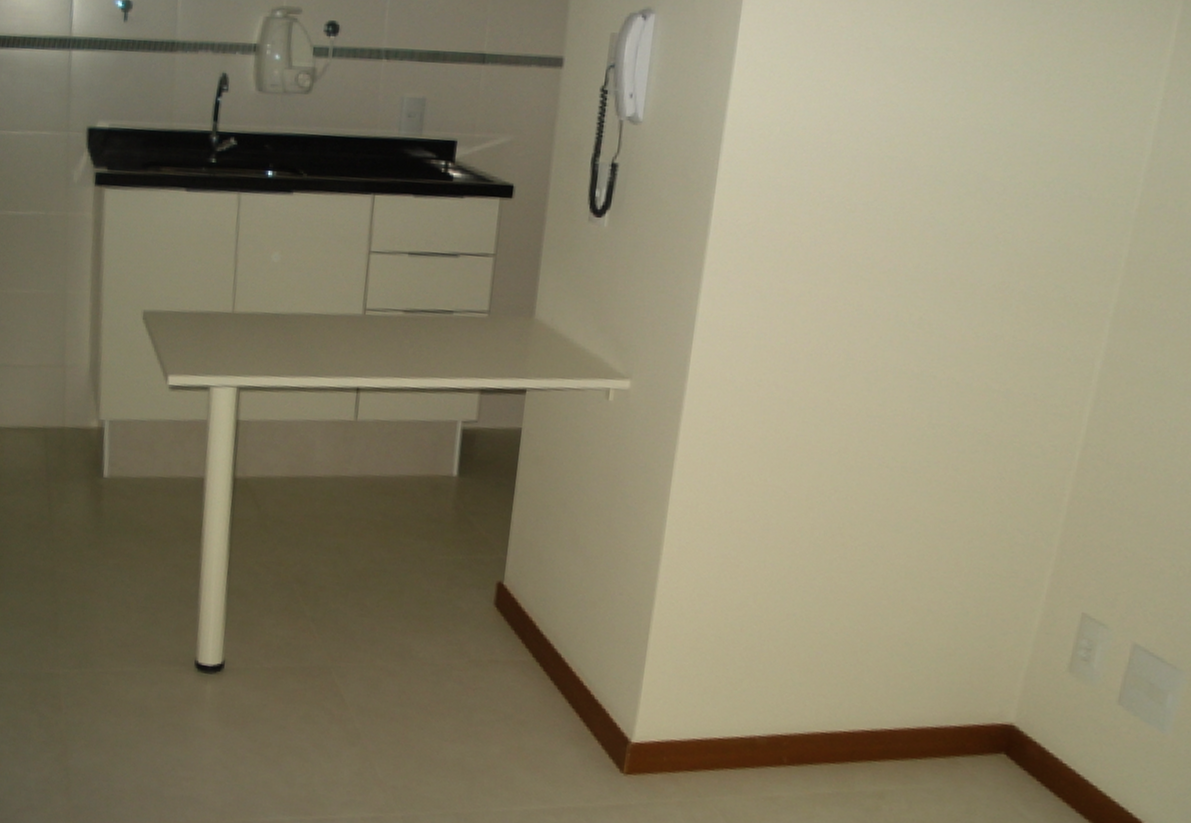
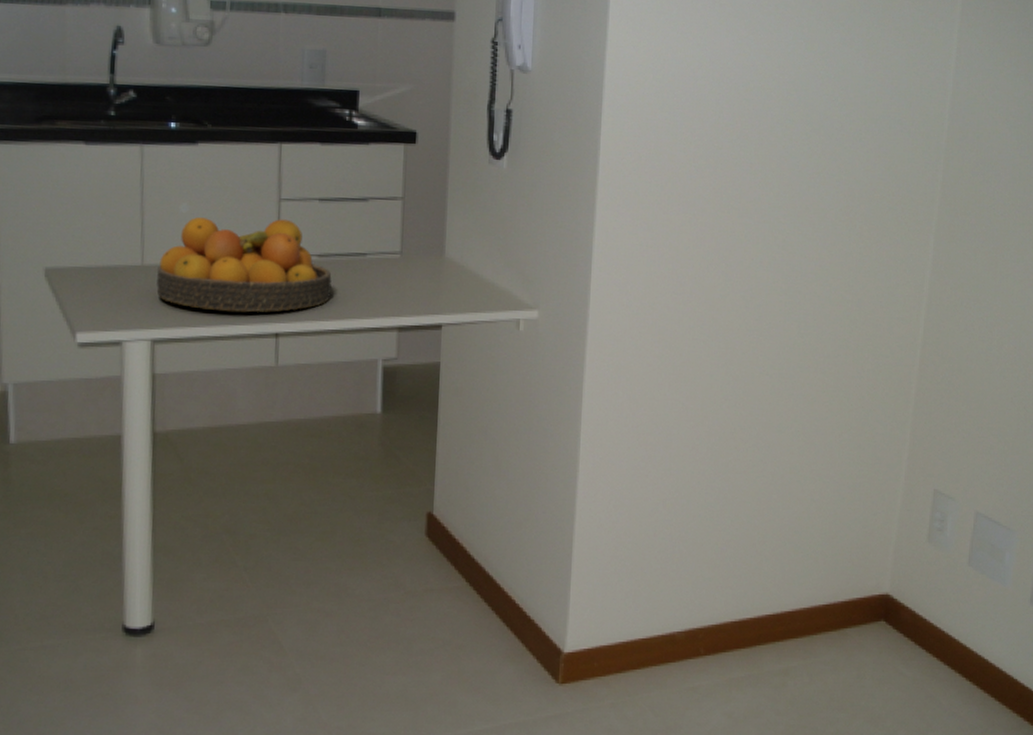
fruit bowl: none [245,267,417,366] -> present [156,217,332,313]

